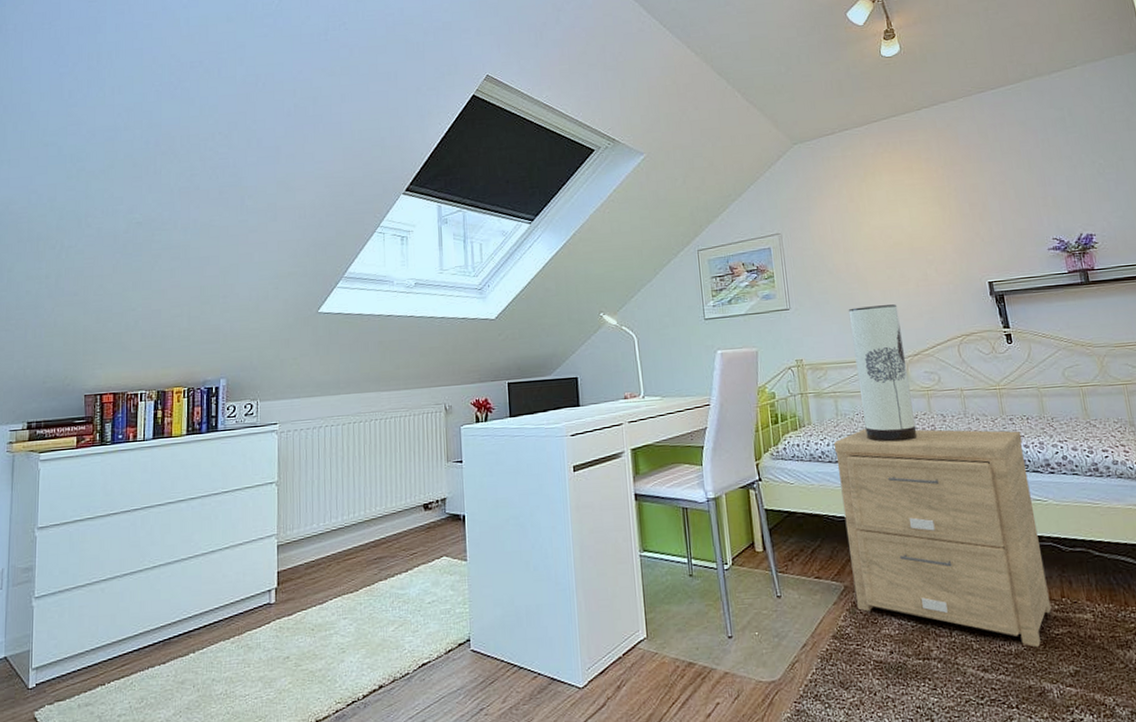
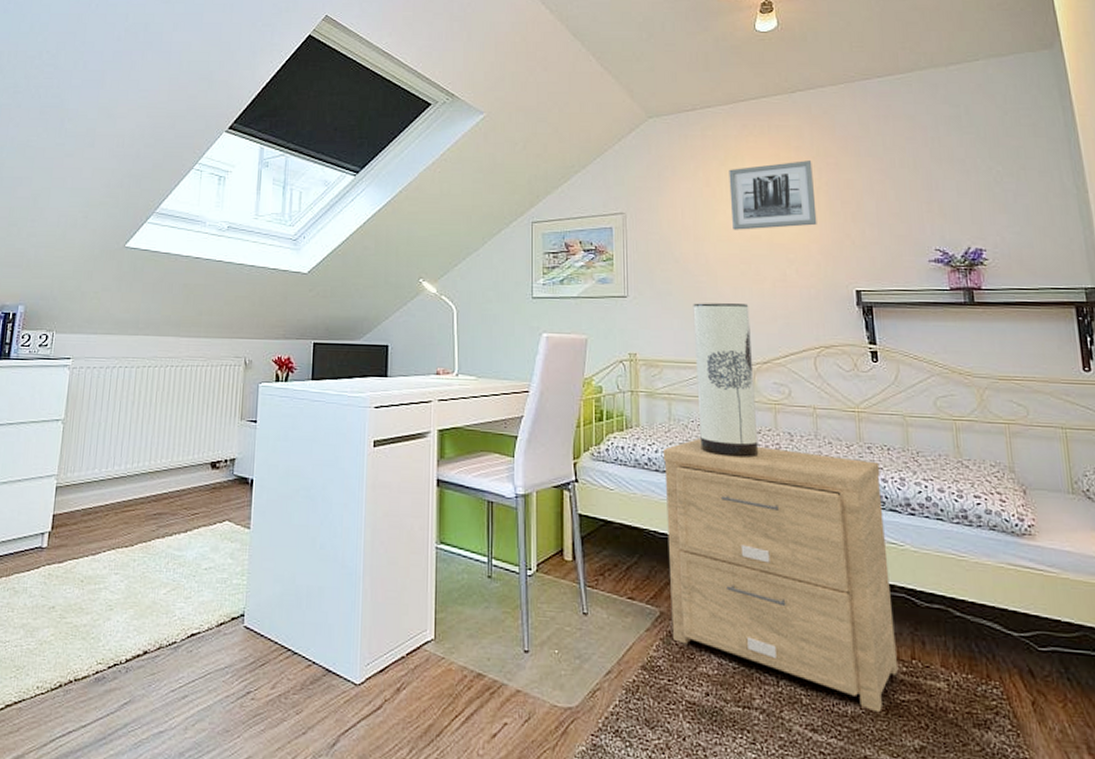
wall art: none [869,170,950,239] -> present [729,161,817,230]

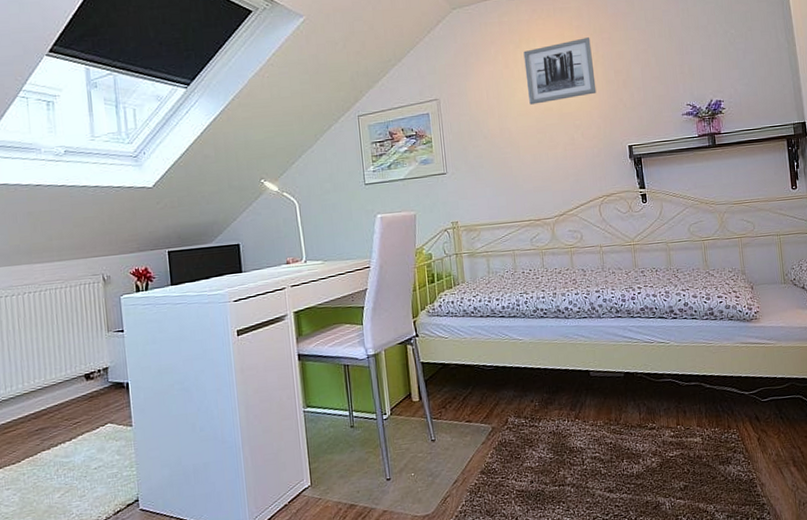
side table: present [662,439,898,713] -> none [485,282,668,469]
table lamp: present [693,303,759,458] -> none [501,168,560,297]

